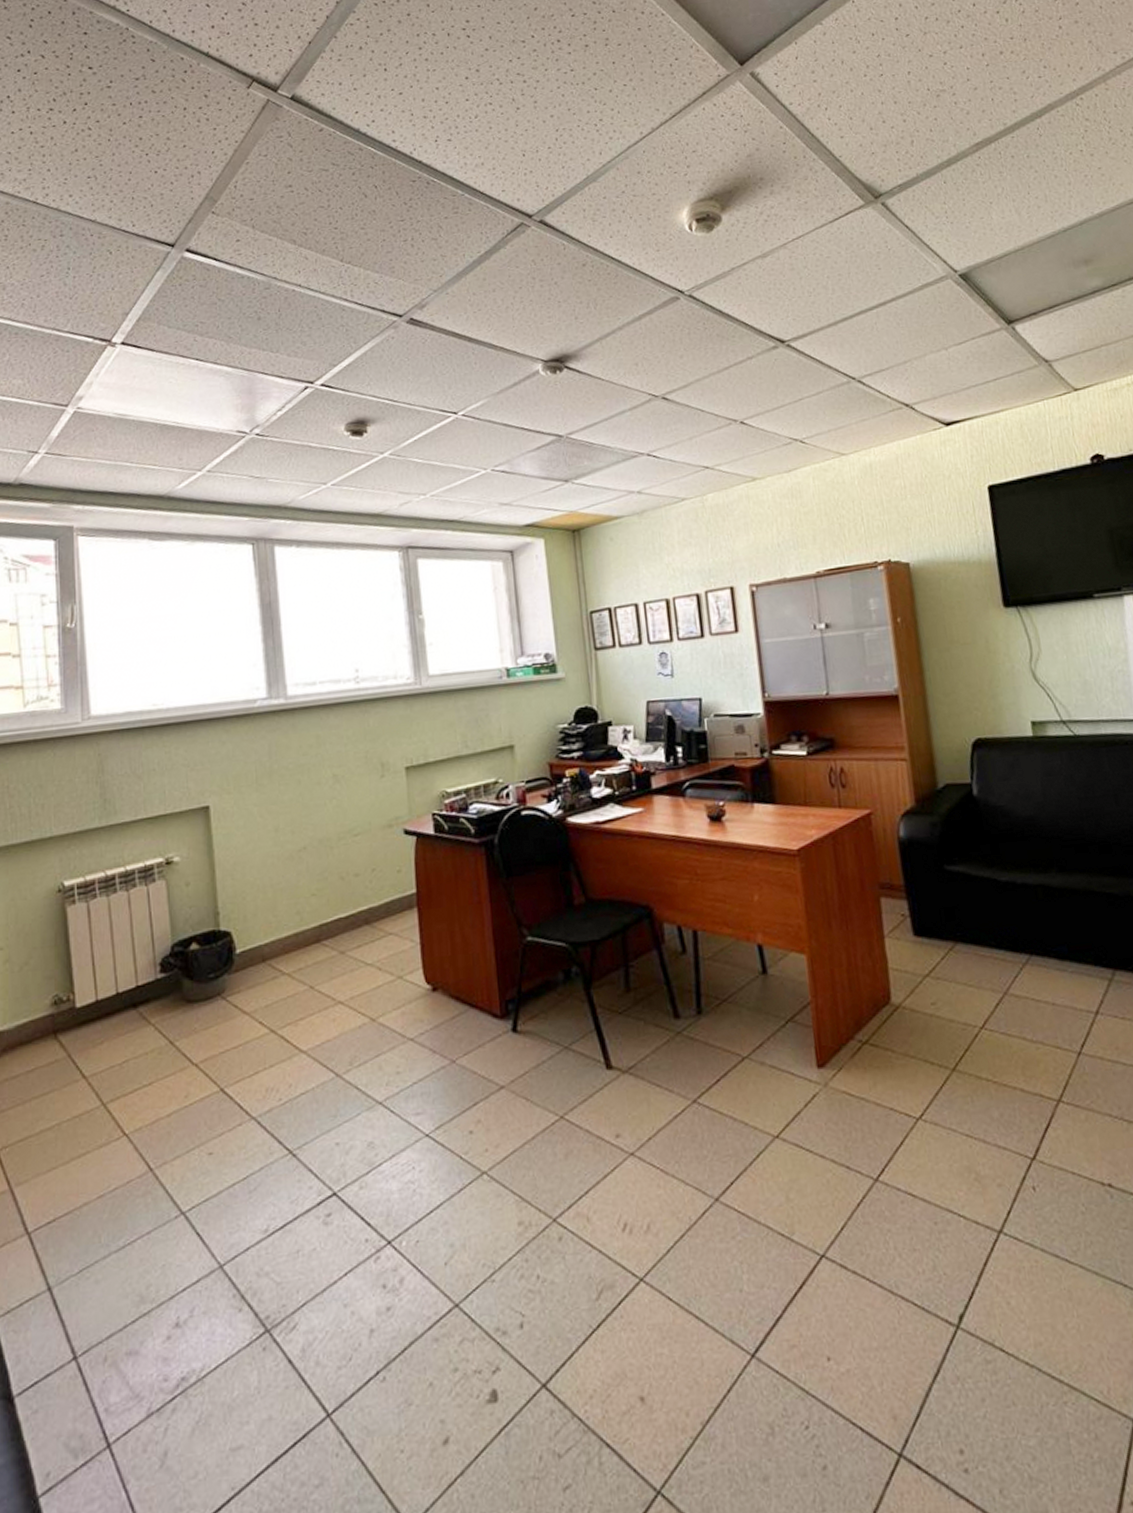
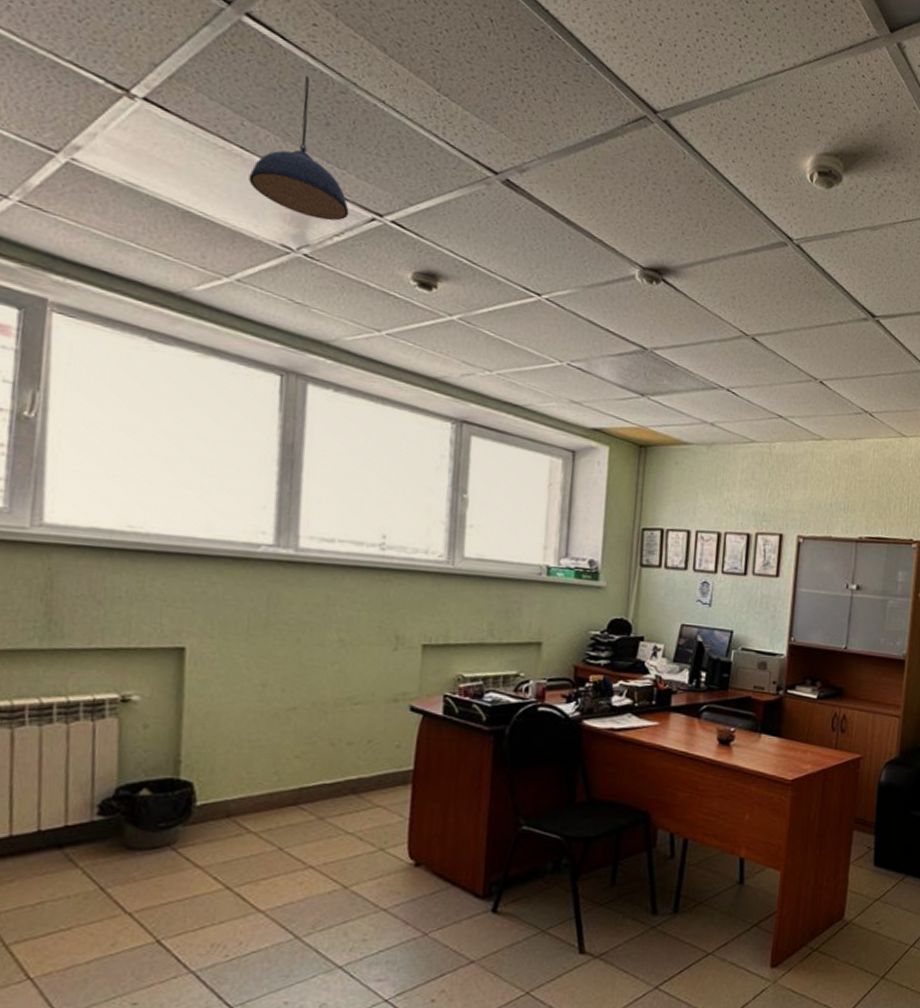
pendant light: none [205,283,286,401] -> present [248,75,349,221]

